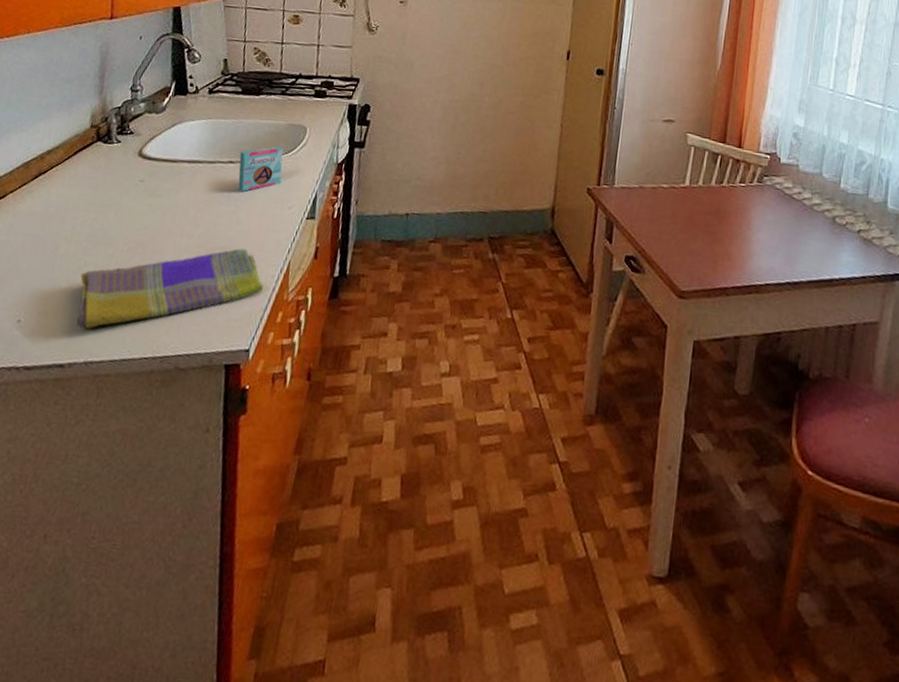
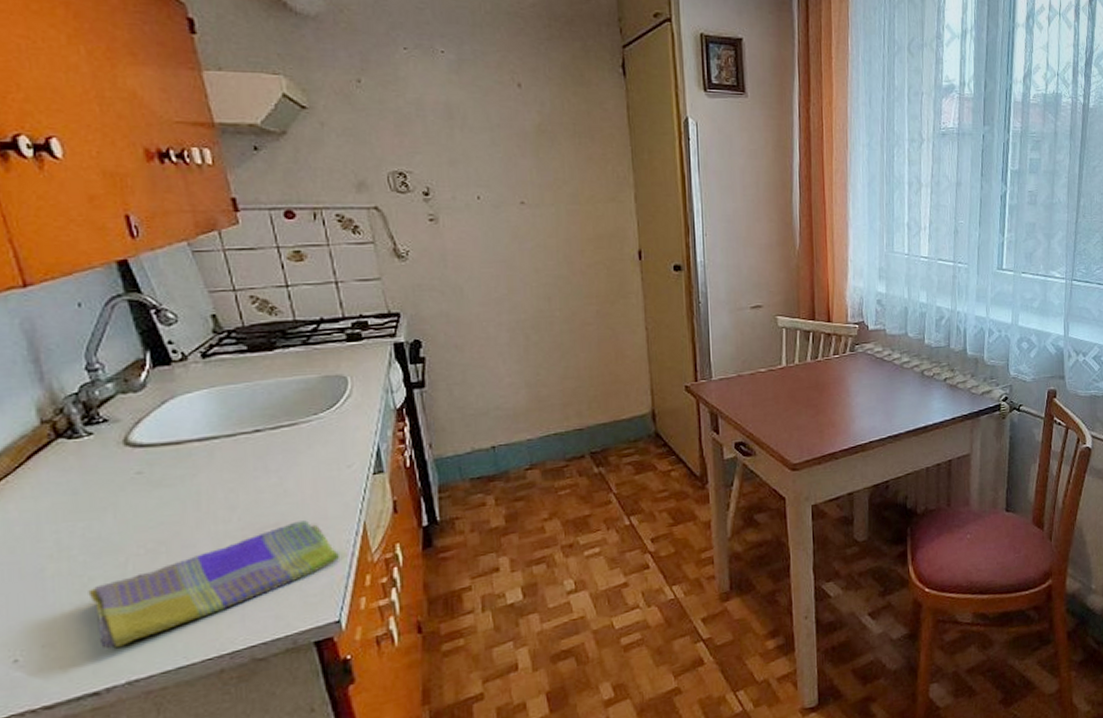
cosmetic container: present [238,146,284,191] -> none [265,403,330,460]

